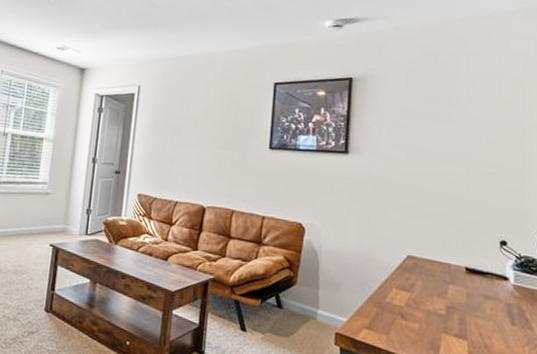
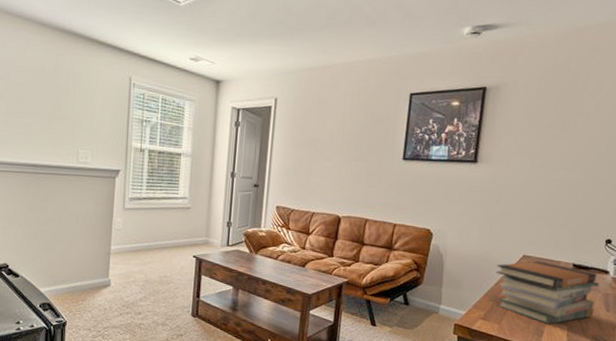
book stack: none [378,262,499,339] -> present [496,261,599,325]

